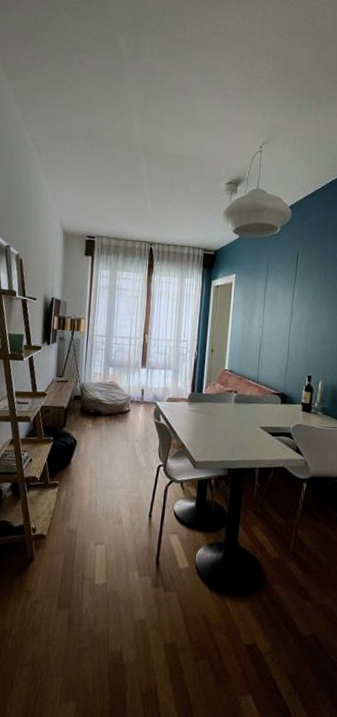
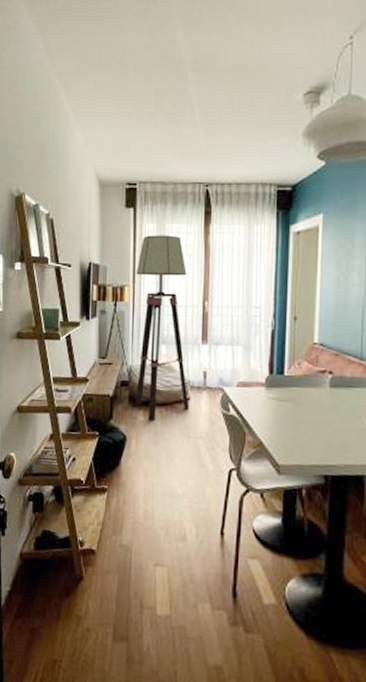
floor lamp: none [85,279,132,428] -> present [135,235,190,420]

